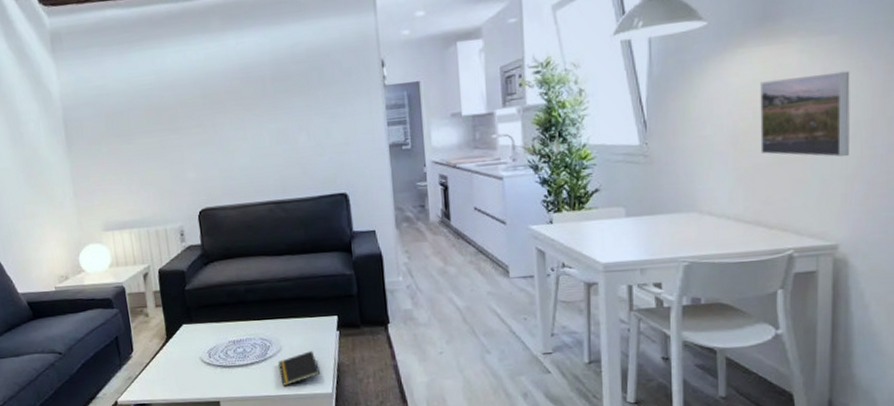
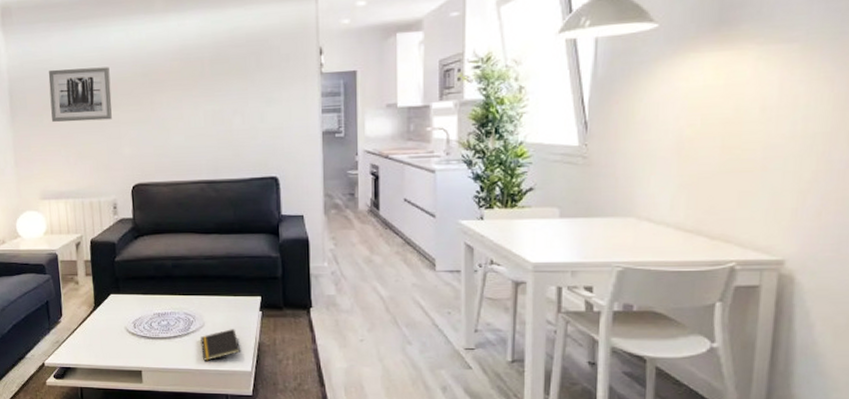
wall art: none [104,89,174,150] -> present [48,67,112,122]
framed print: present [760,70,850,157] -> none [707,81,810,170]

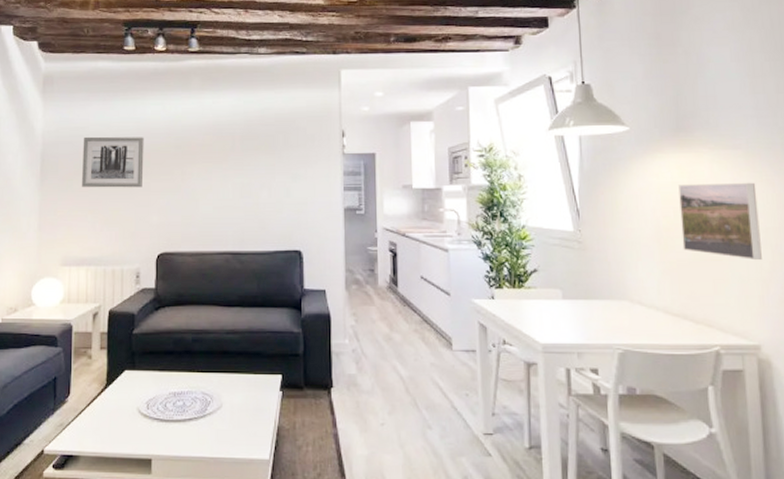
notepad: present [200,329,241,361] -> none [217,411,260,447]
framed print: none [707,81,810,170] -> present [678,182,762,261]

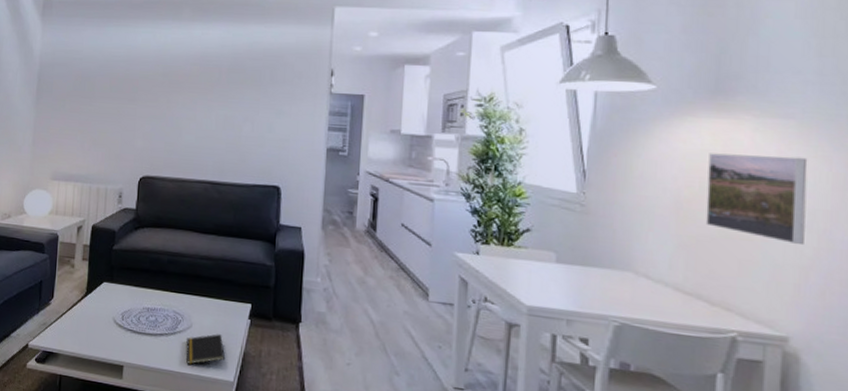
wall art: present [82,136,144,188] -> none [74,60,134,113]
notepad: none [217,411,260,447] -> present [186,334,226,364]

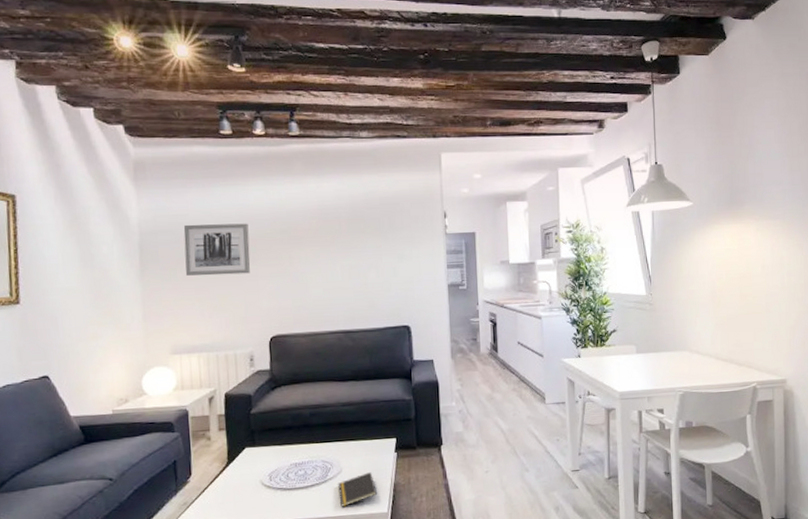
wall art: none [74,60,134,113] -> present [183,223,250,276]
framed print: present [705,153,808,246] -> none [730,247,791,312]

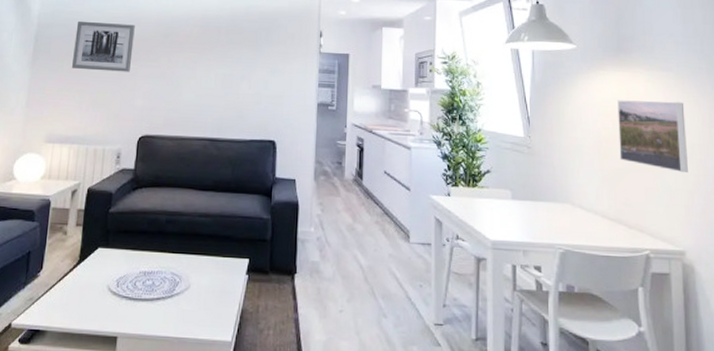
notepad: present [338,472,378,507] -> none [183,293,224,328]
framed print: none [730,247,791,312] -> present [617,100,688,173]

